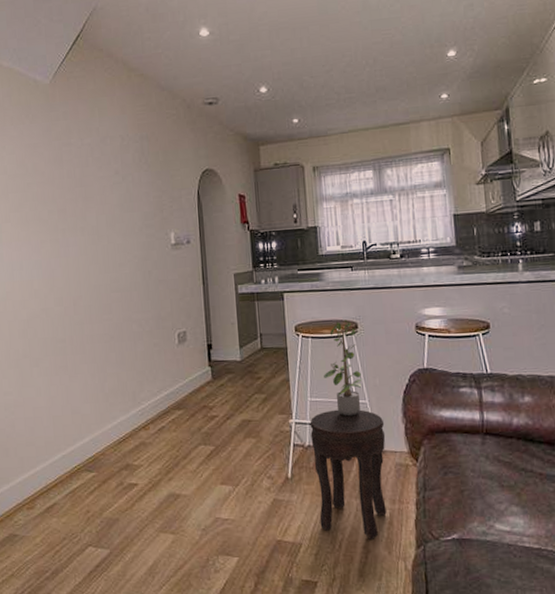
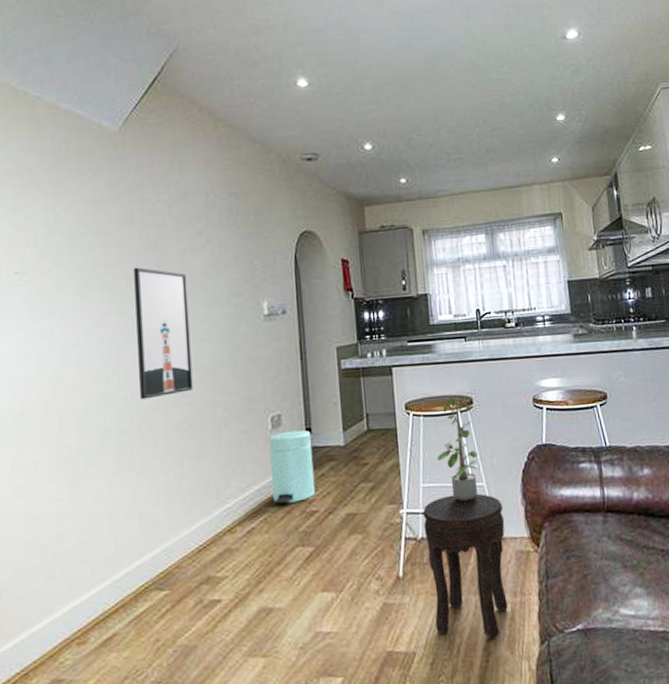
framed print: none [64,202,113,315] -> present [133,267,193,400]
trash can: none [176,345,216,408] -> present [269,429,316,504]

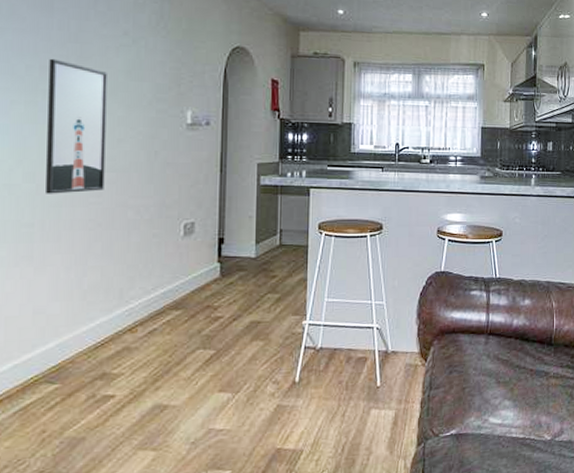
trash can: present [269,429,316,504] -> none [179,239,223,308]
side table: present [422,493,508,640] -> none [324,310,399,441]
potted plant: present [437,394,479,502] -> none [344,220,382,318]

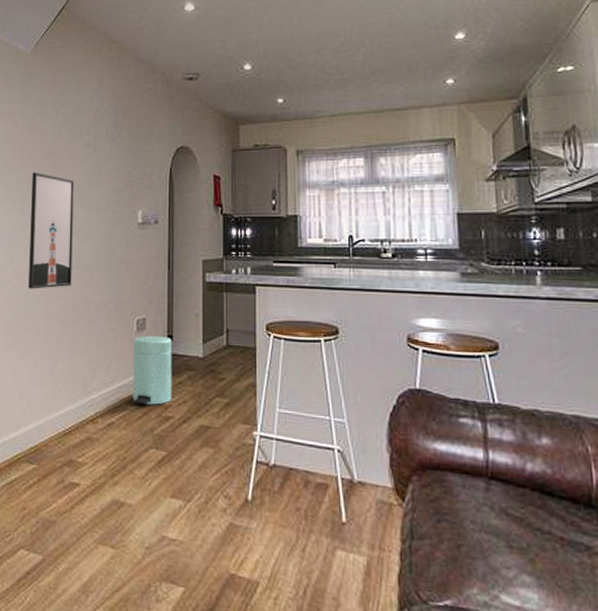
trash can: none [179,239,223,308] -> present [133,335,172,405]

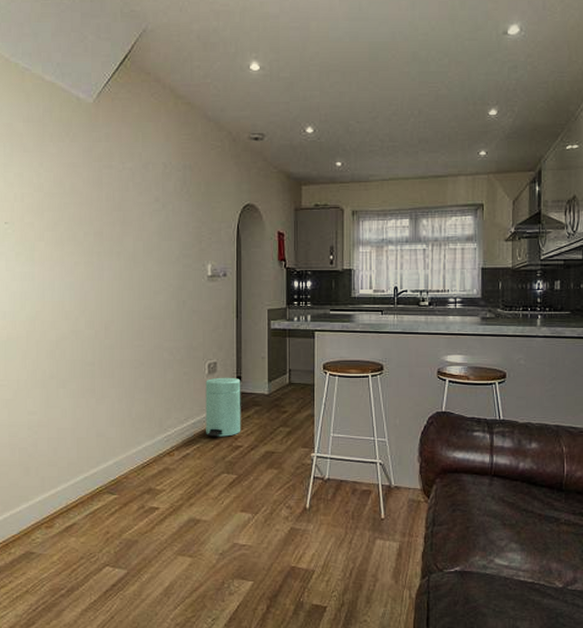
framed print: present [28,172,74,289] -> none [101,225,145,339]

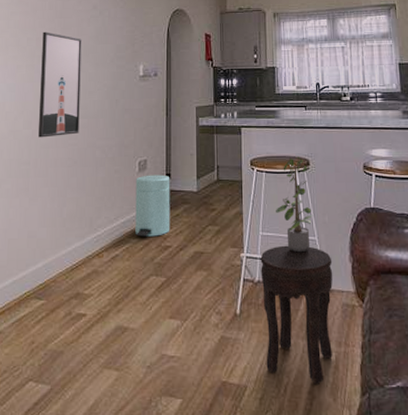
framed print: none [101,225,145,339] -> present [38,31,82,138]
side table: none [331,446,401,569] -> present [260,245,333,384]
potted plant: none [347,361,384,453] -> present [276,156,313,253]

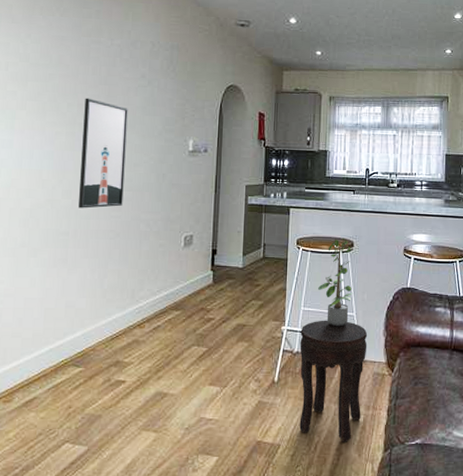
trash can: present [135,174,170,237] -> none [178,250,216,309]

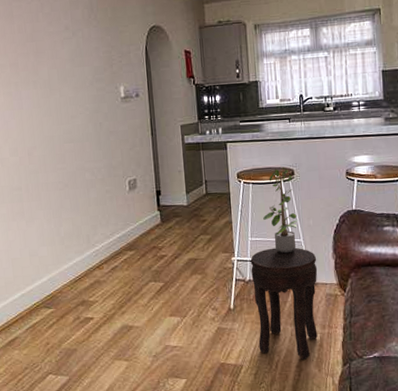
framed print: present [79,98,128,209] -> none [15,56,66,164]

